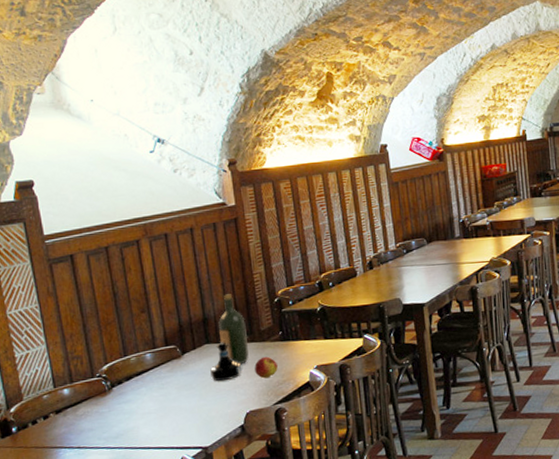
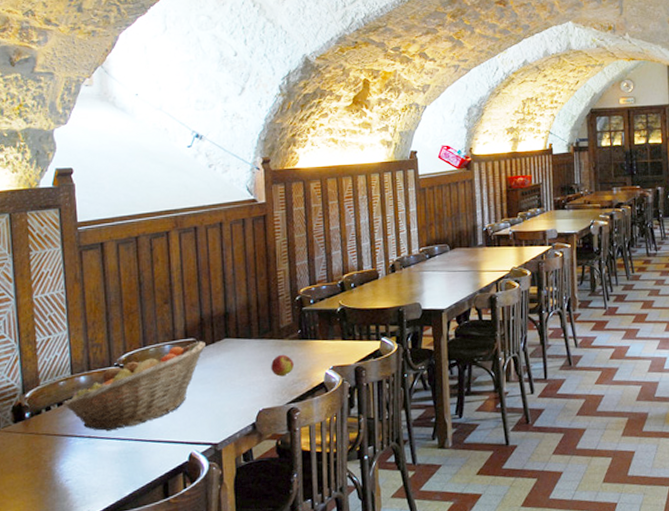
fruit basket: none [50,348,187,441] -> present [64,341,205,431]
tequila bottle: present [210,341,242,382] -> none [227,337,259,377]
wine bottle: present [218,294,249,365] -> none [238,290,267,361]

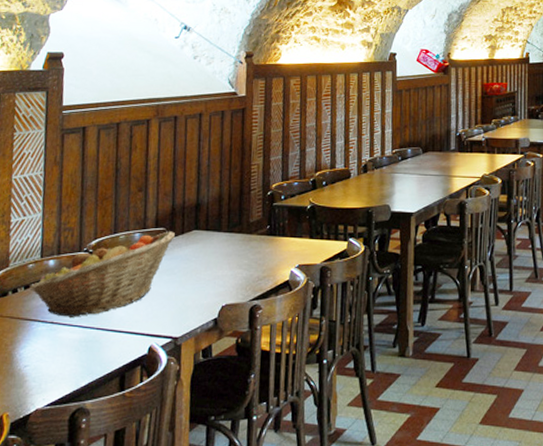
apple: present [271,354,294,377] -> none [237,249,260,272]

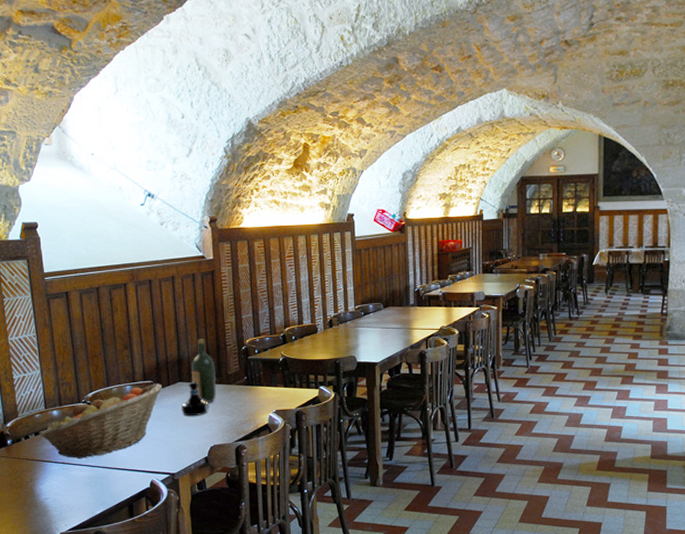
tequila bottle: none [194,229,225,270] -> present [181,381,209,417]
wine bottle: none [208,182,236,255] -> present [191,339,217,403]

